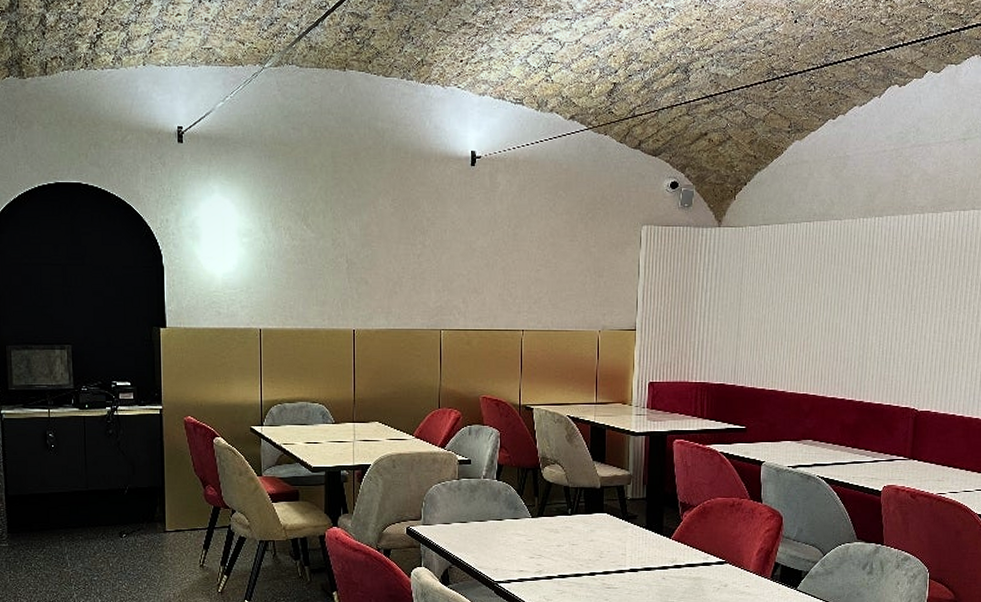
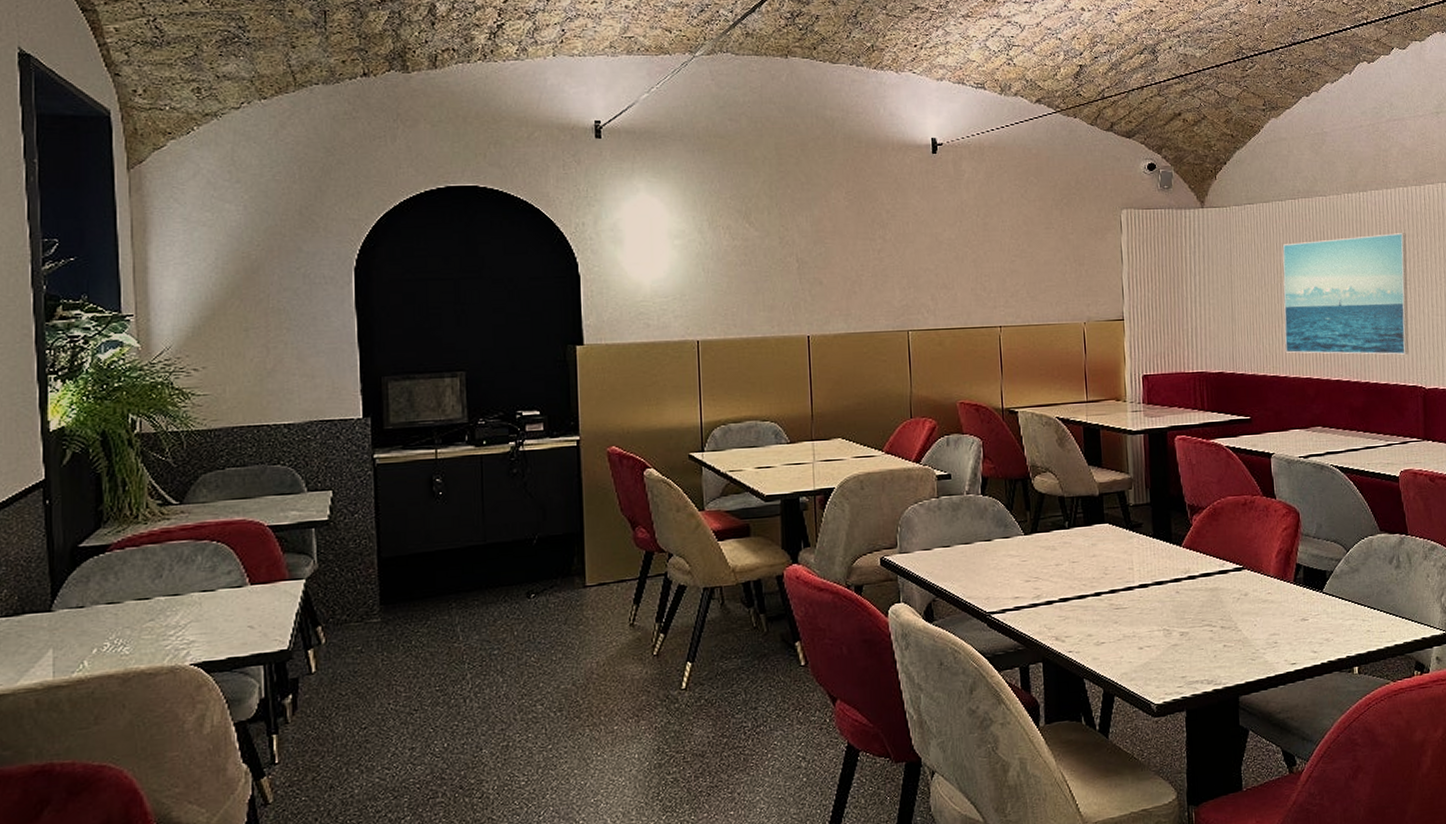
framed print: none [785,259,917,377] -> present [1282,233,1409,355]

